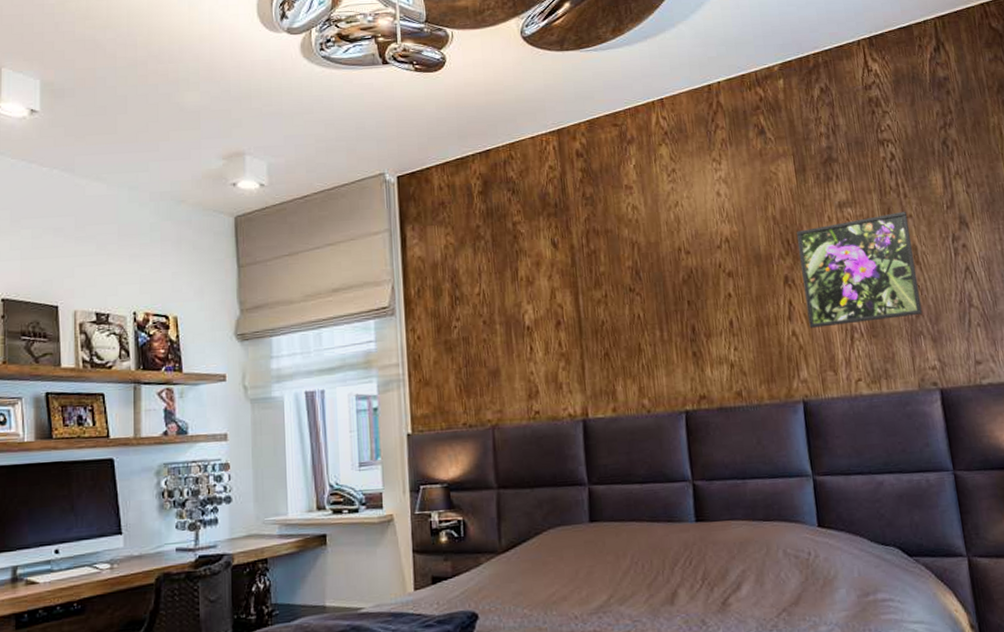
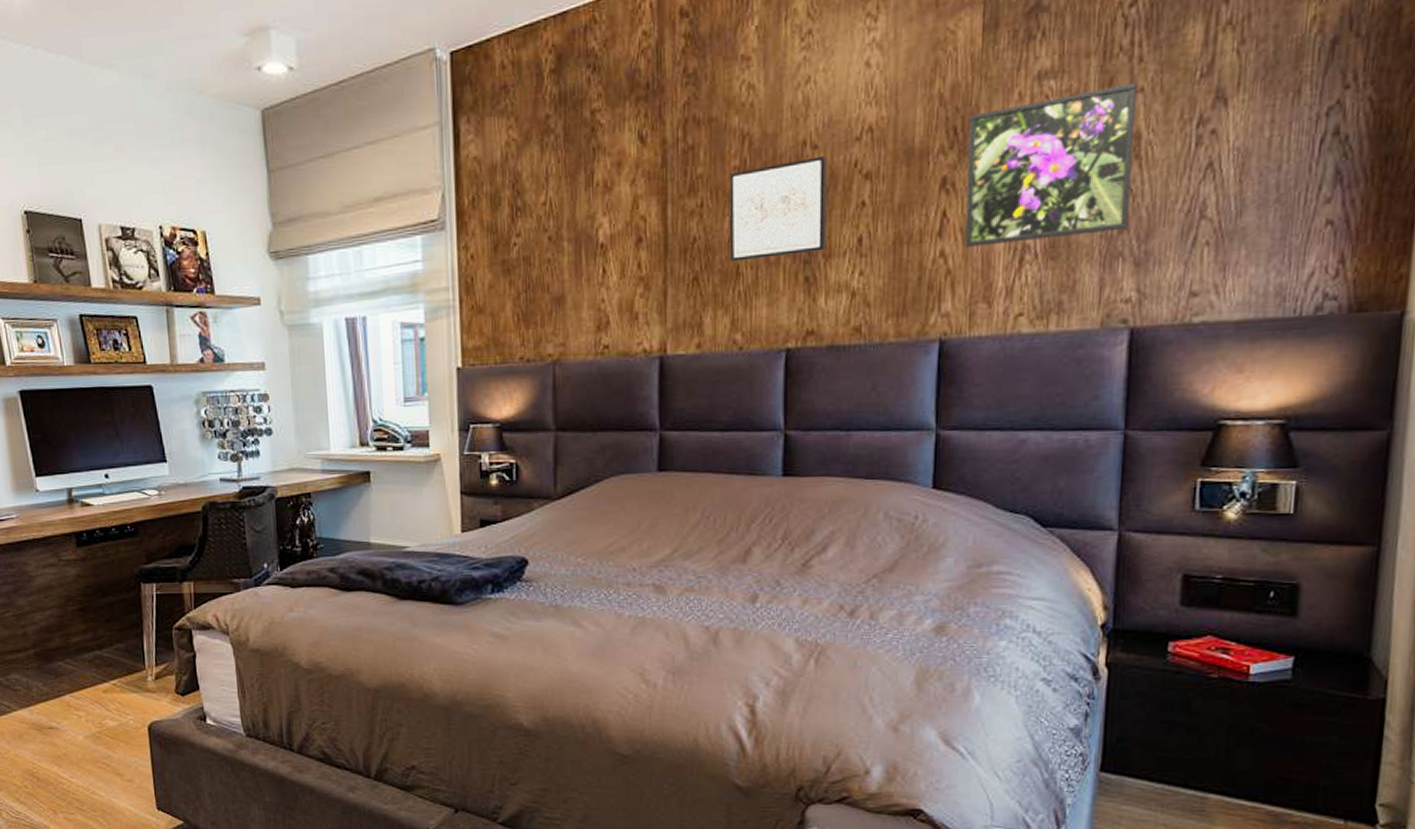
wall art: none [625,259,707,340] -> present [729,156,827,261]

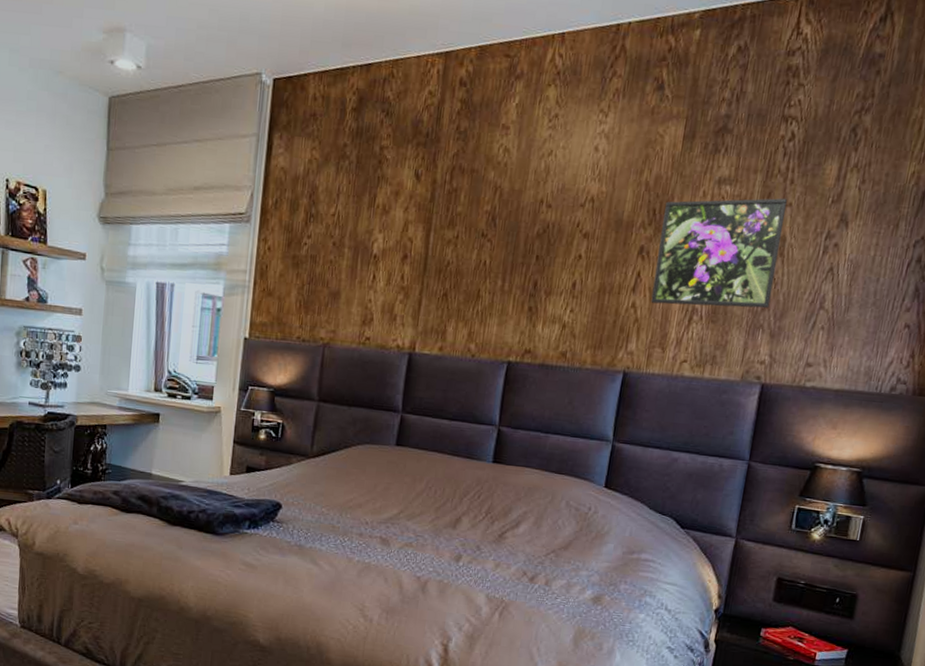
wall art: present [729,156,827,261] -> none [473,214,557,289]

